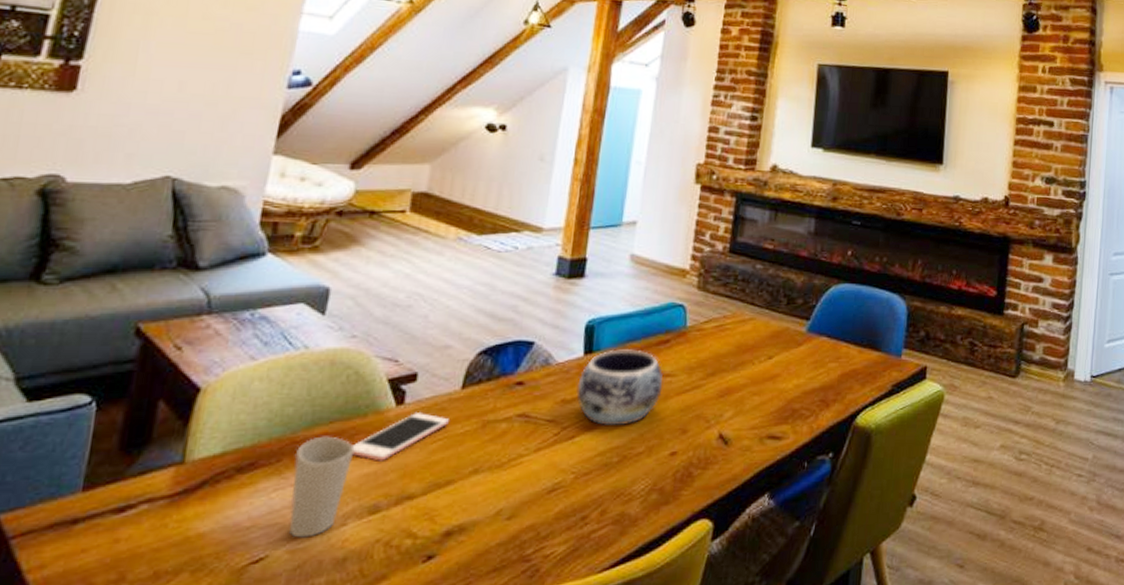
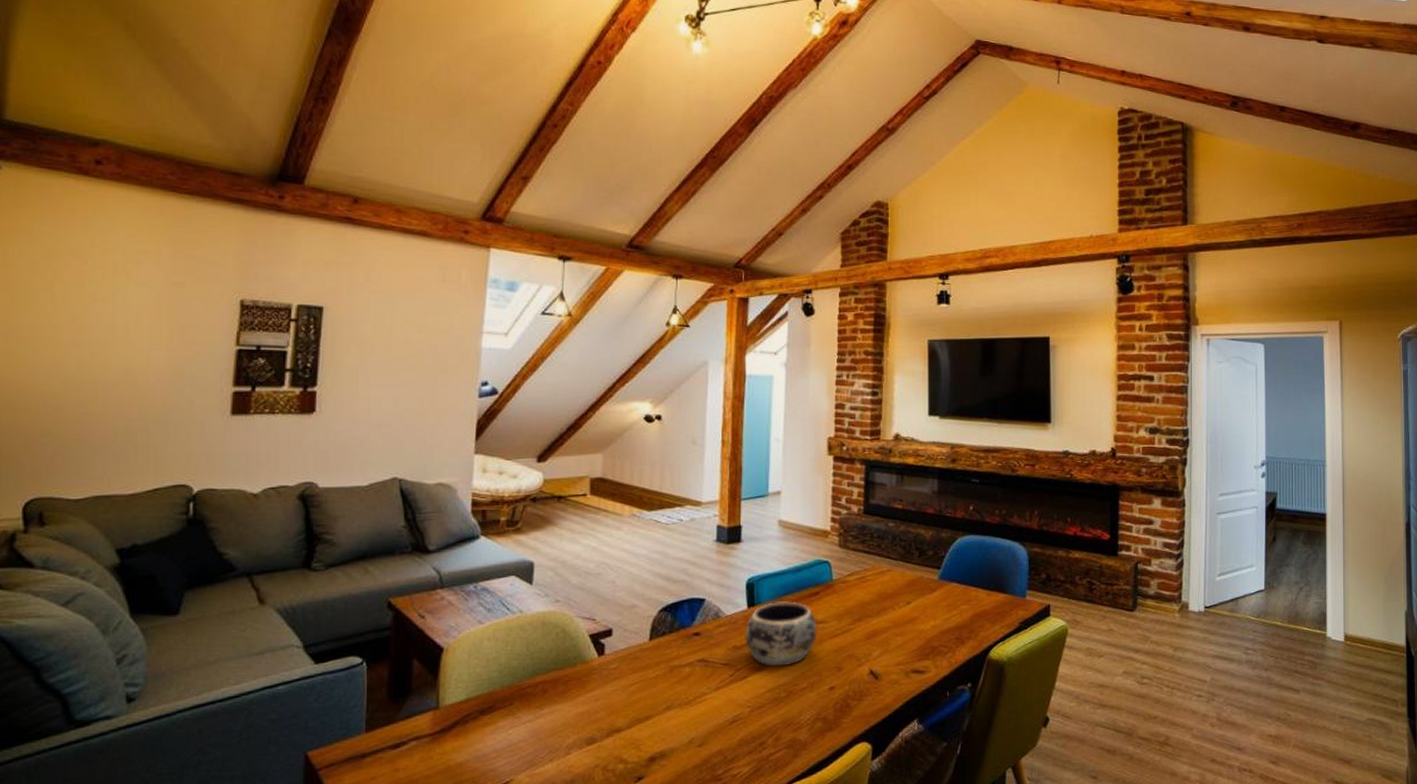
cup: present [289,436,355,538] -> none [523,683,570,765]
cell phone: present [352,413,449,461] -> none [567,661,642,702]

